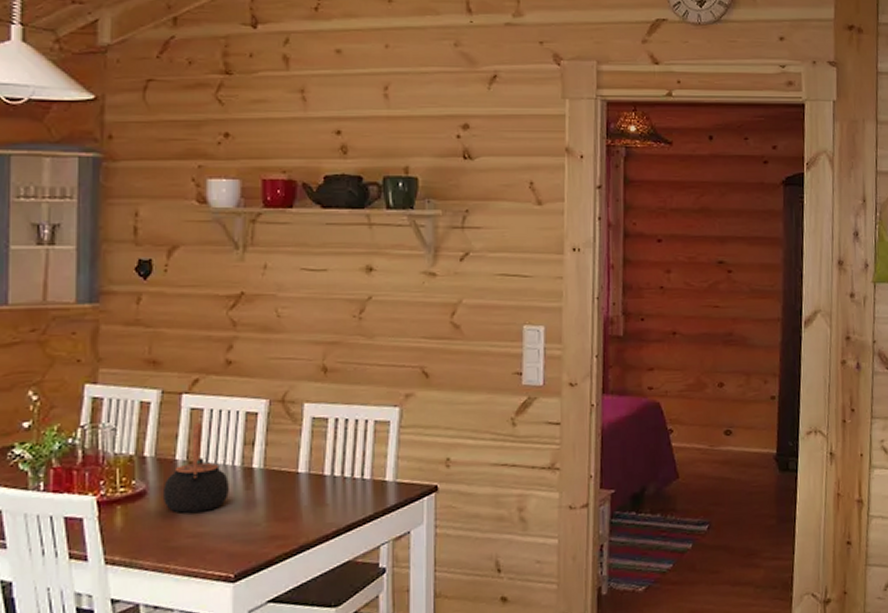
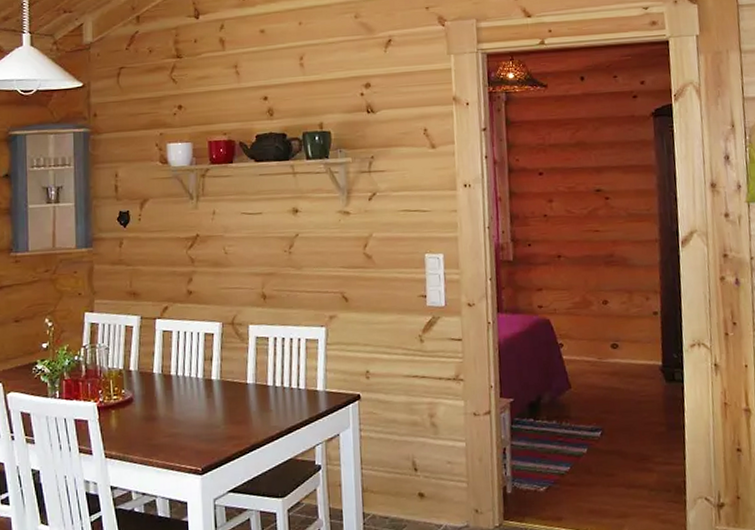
teapot: present [164,422,229,513] -> none [145,342,195,417]

